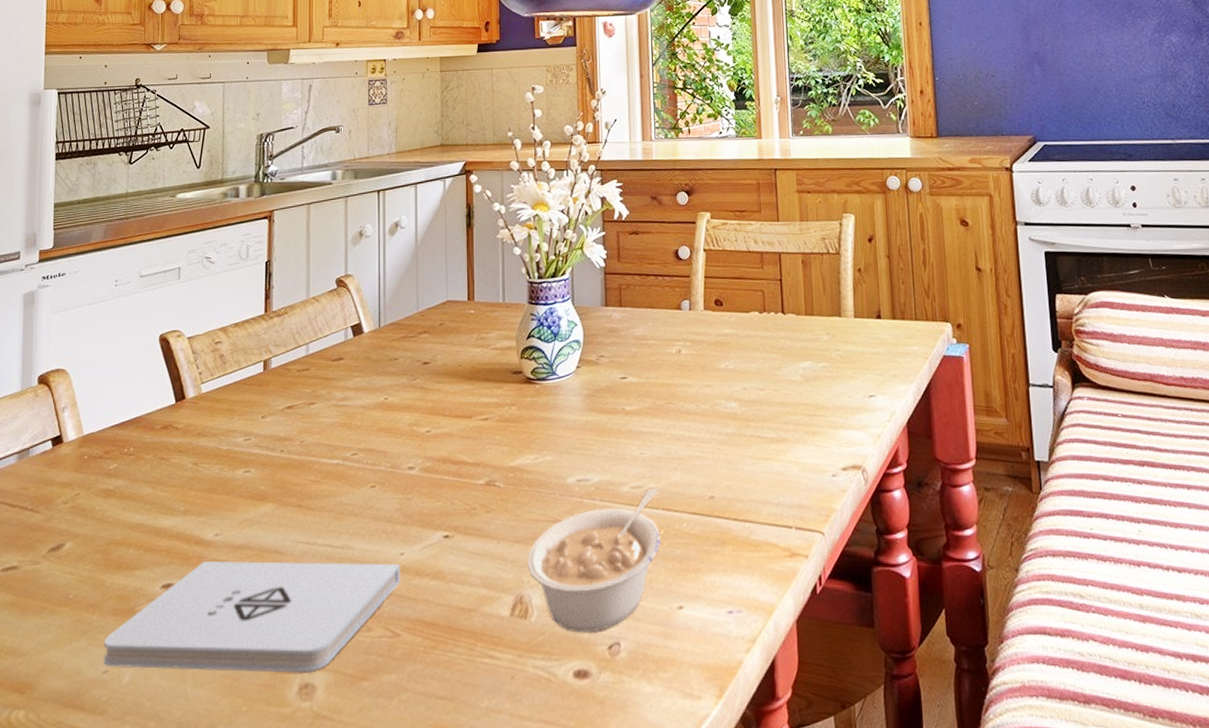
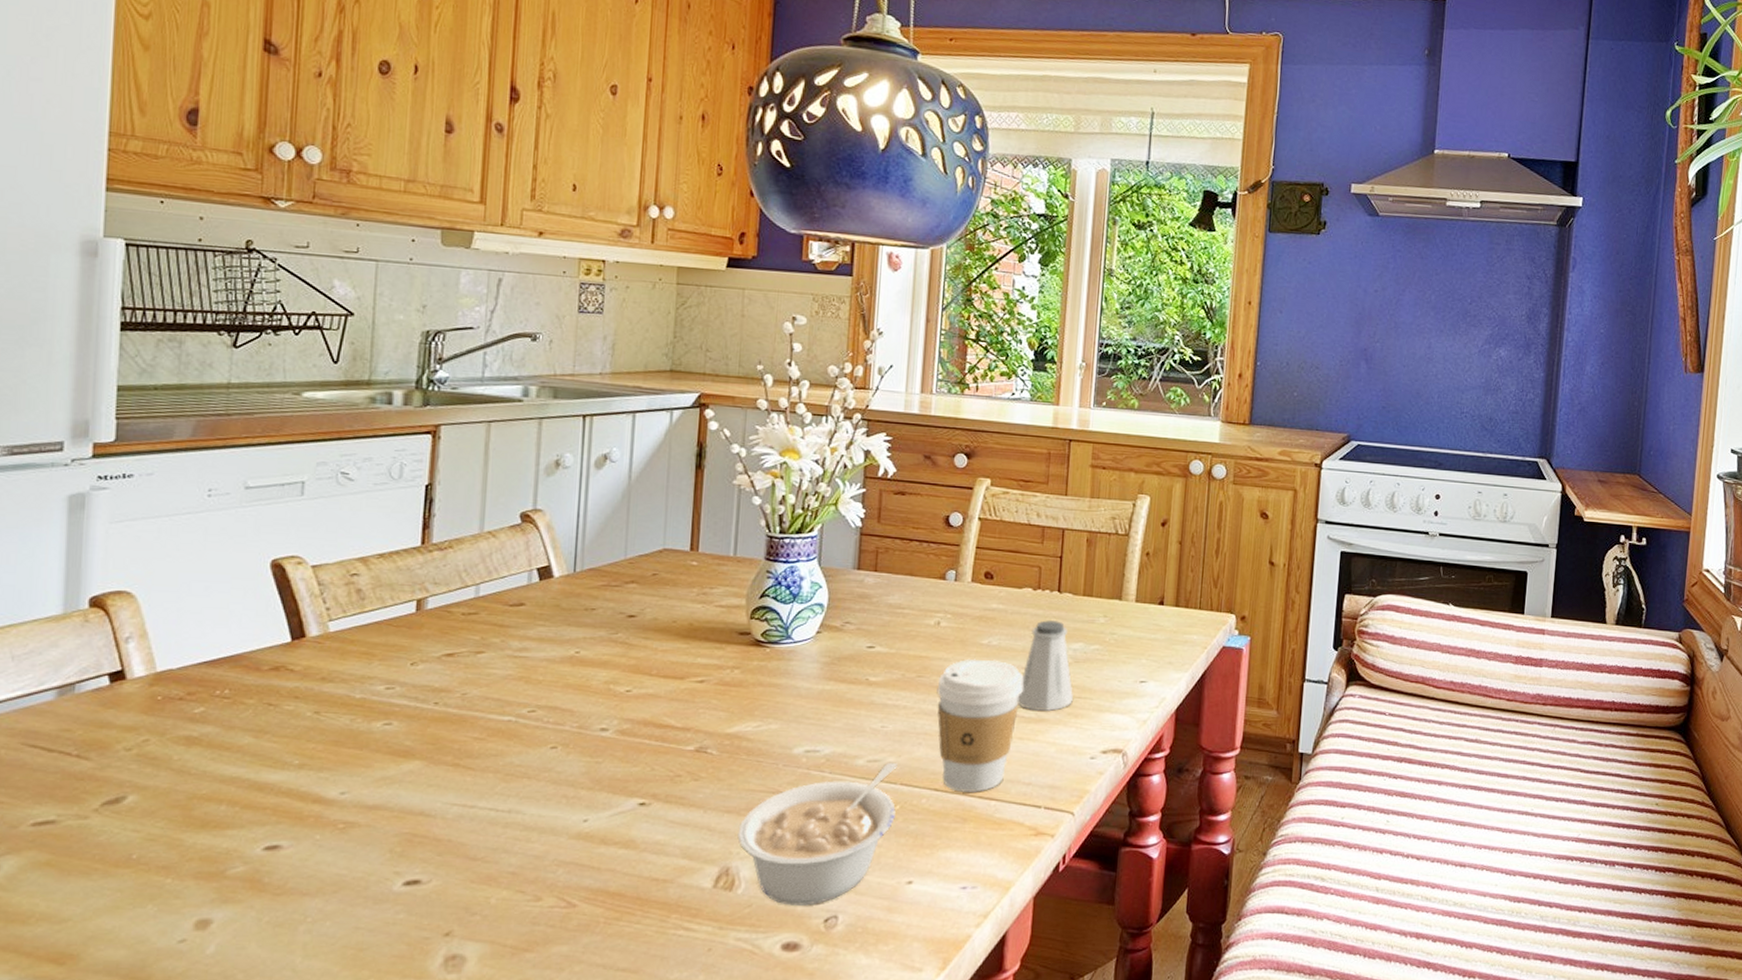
notepad: present [103,560,401,673] -> none [179,821,583,944]
coffee cup: none [685,383,762,515] -> present [937,659,1024,792]
saltshaker: none [757,340,808,432] -> present [1017,619,1073,712]

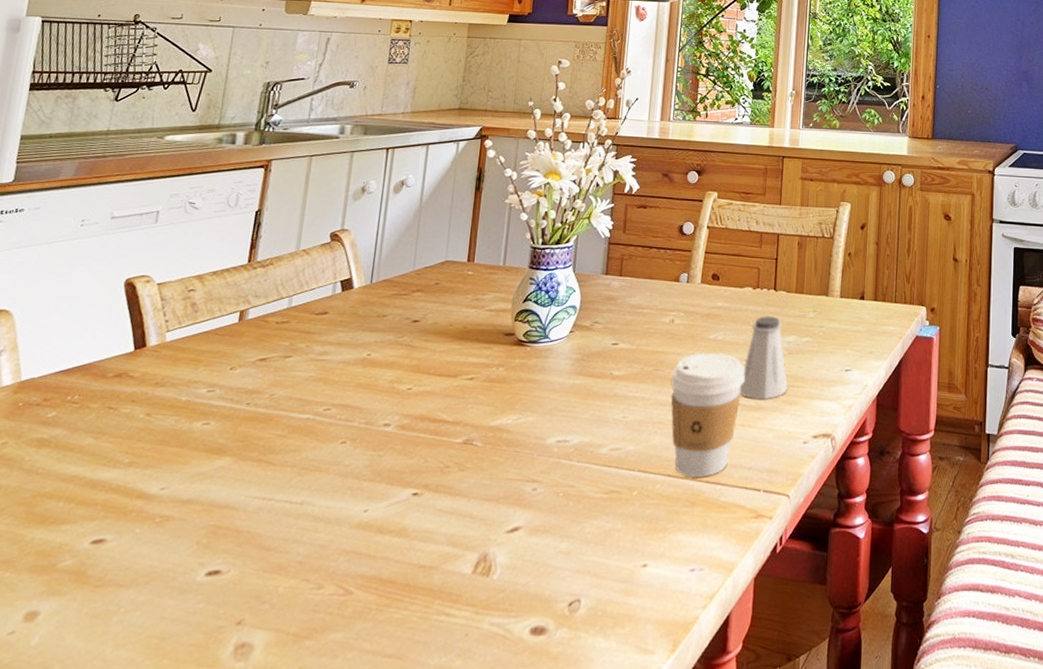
legume: present [737,762,897,906] -> none [495,450,636,590]

